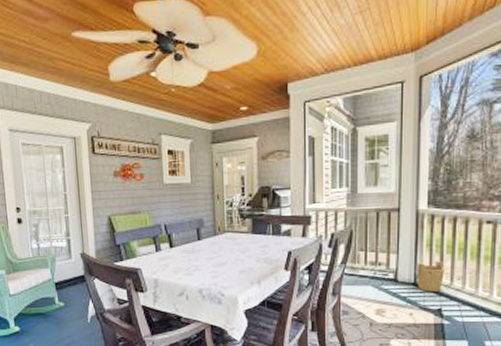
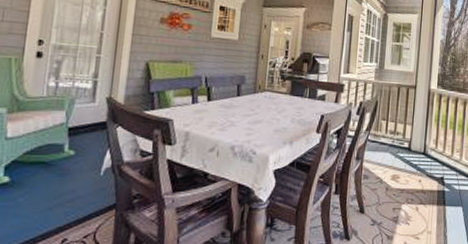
bucket: present [415,261,445,292] -> none [425,134,448,161]

